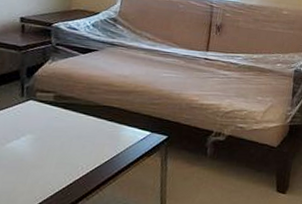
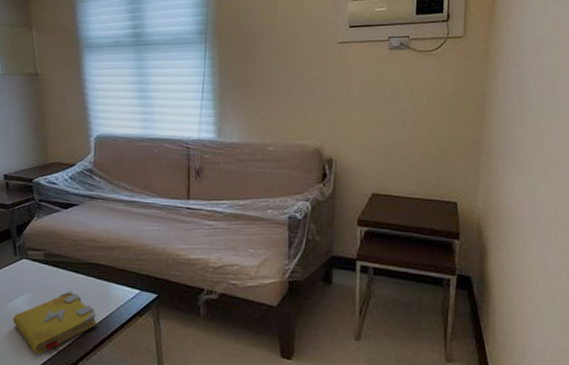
spell book: none [8,131,103,195] -> present [12,290,97,354]

